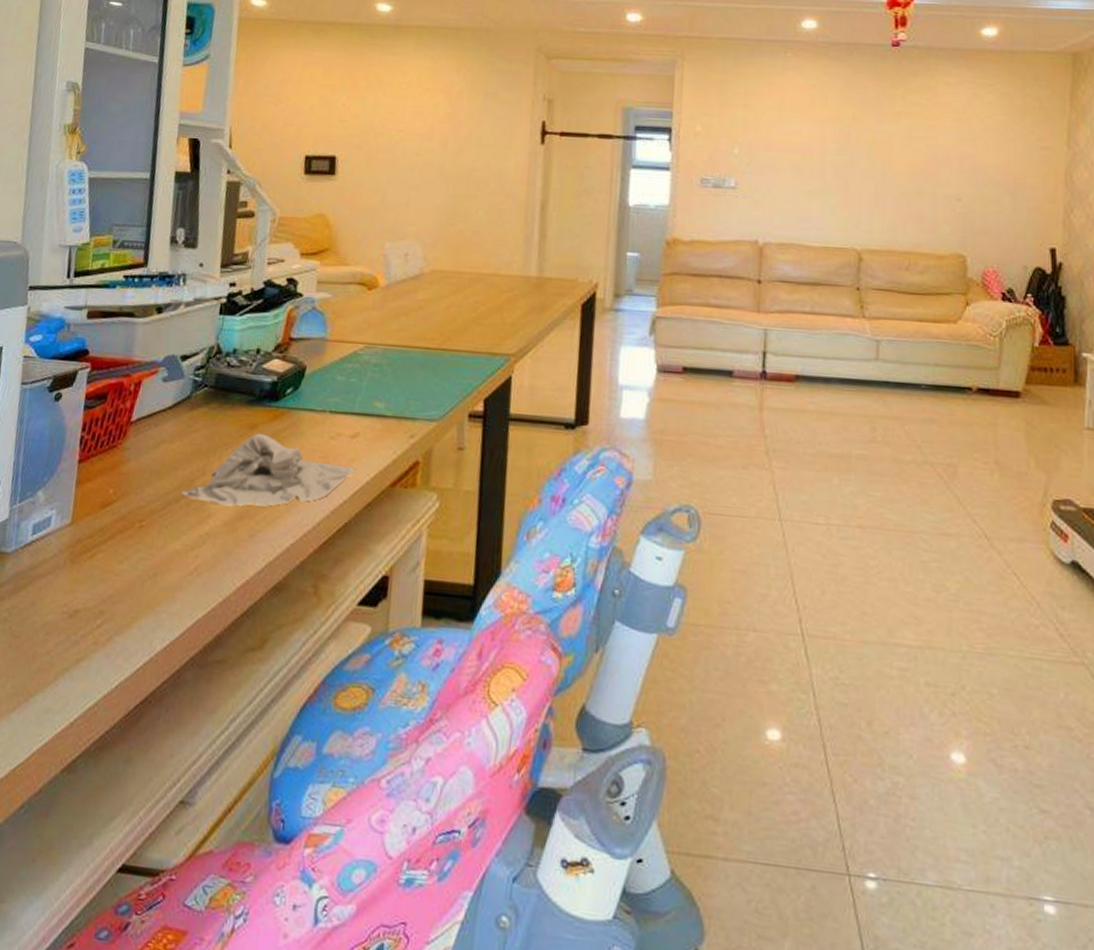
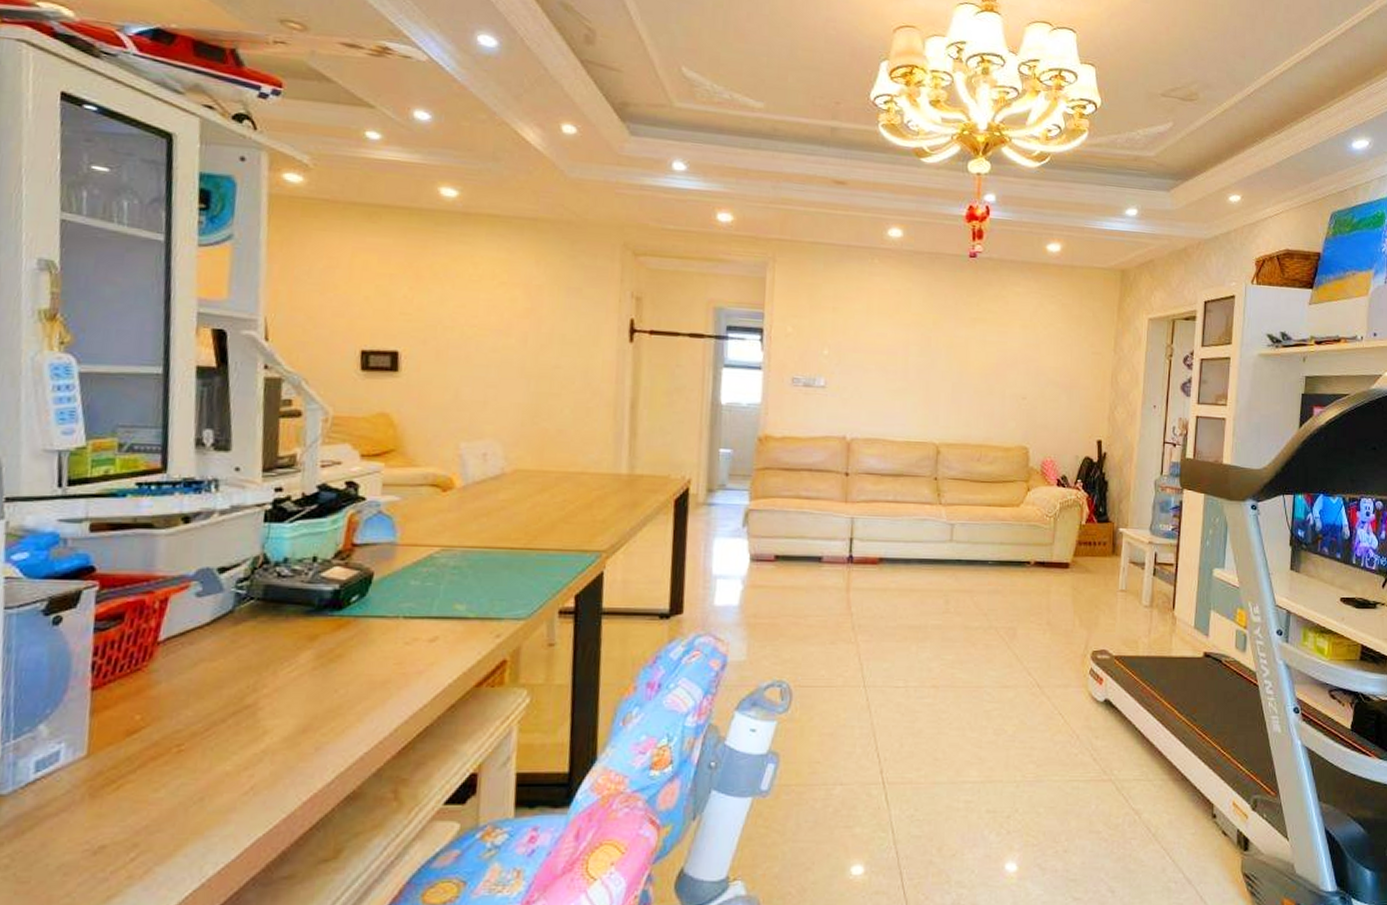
tissue: present [182,433,356,507] -> none [229,644,436,721]

